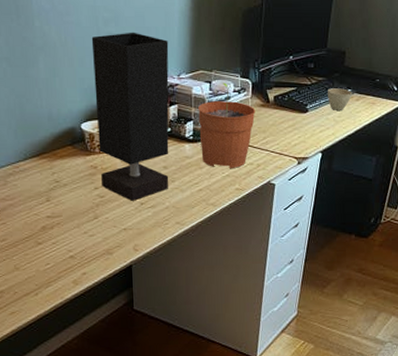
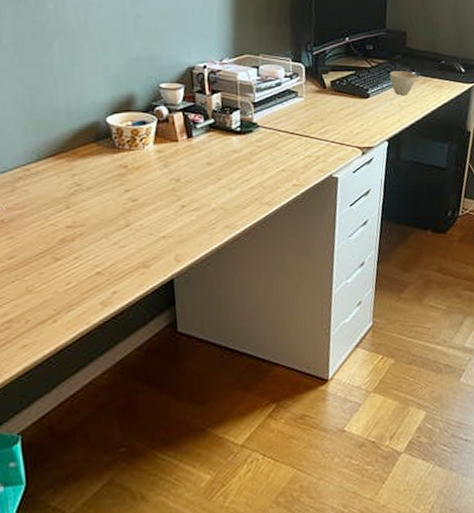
table lamp: present [91,32,169,201] -> none [116,13,215,204]
plant pot: present [198,82,256,168] -> none [245,67,311,162]

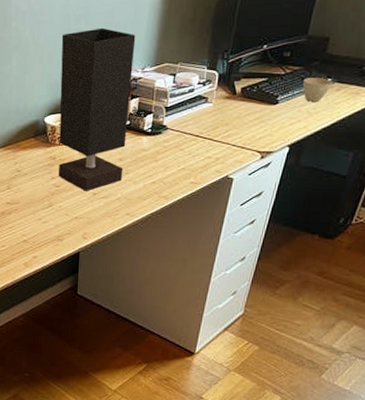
table lamp: none [116,13,215,204] -> present [59,27,136,191]

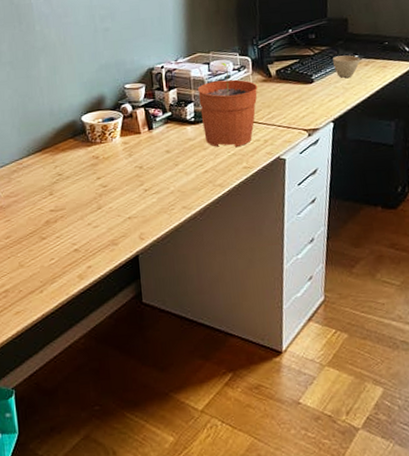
table lamp: present [59,27,136,191] -> none [89,24,173,188]
plant pot: none [158,75,220,161] -> present [198,62,258,147]

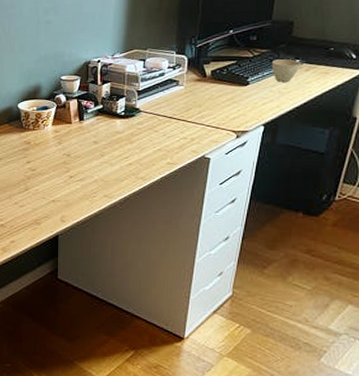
plant pot: present [198,62,258,147] -> none [131,60,191,143]

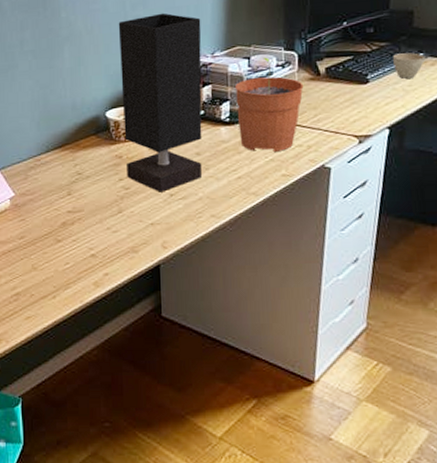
table lamp: none [32,18,104,174] -> present [118,13,203,192]
plant pot: none [131,60,191,143] -> present [235,57,304,152]

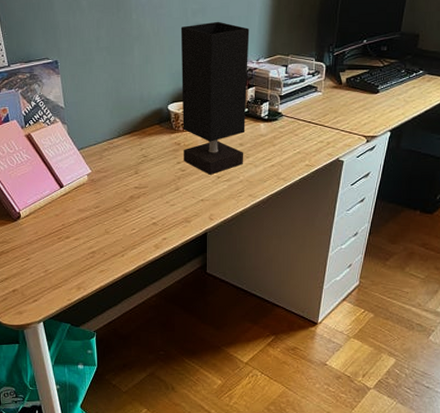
plant pot: present [235,57,304,152] -> none [274,66,328,146]
cup: present [393,52,426,79] -> none [399,70,424,91]

